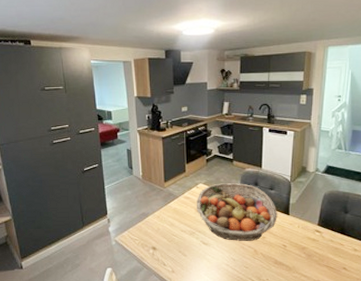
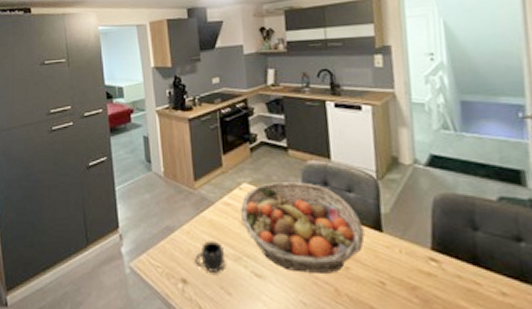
mug: none [161,222,184,242] -> present [193,241,226,272]

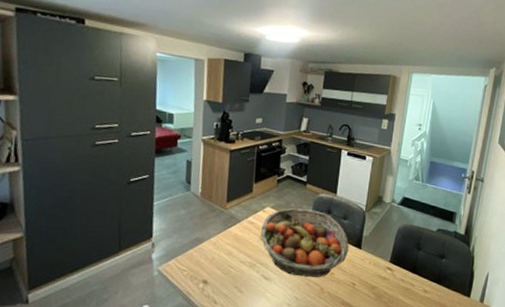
mug: present [193,241,226,272] -> none [215,251,243,275]

